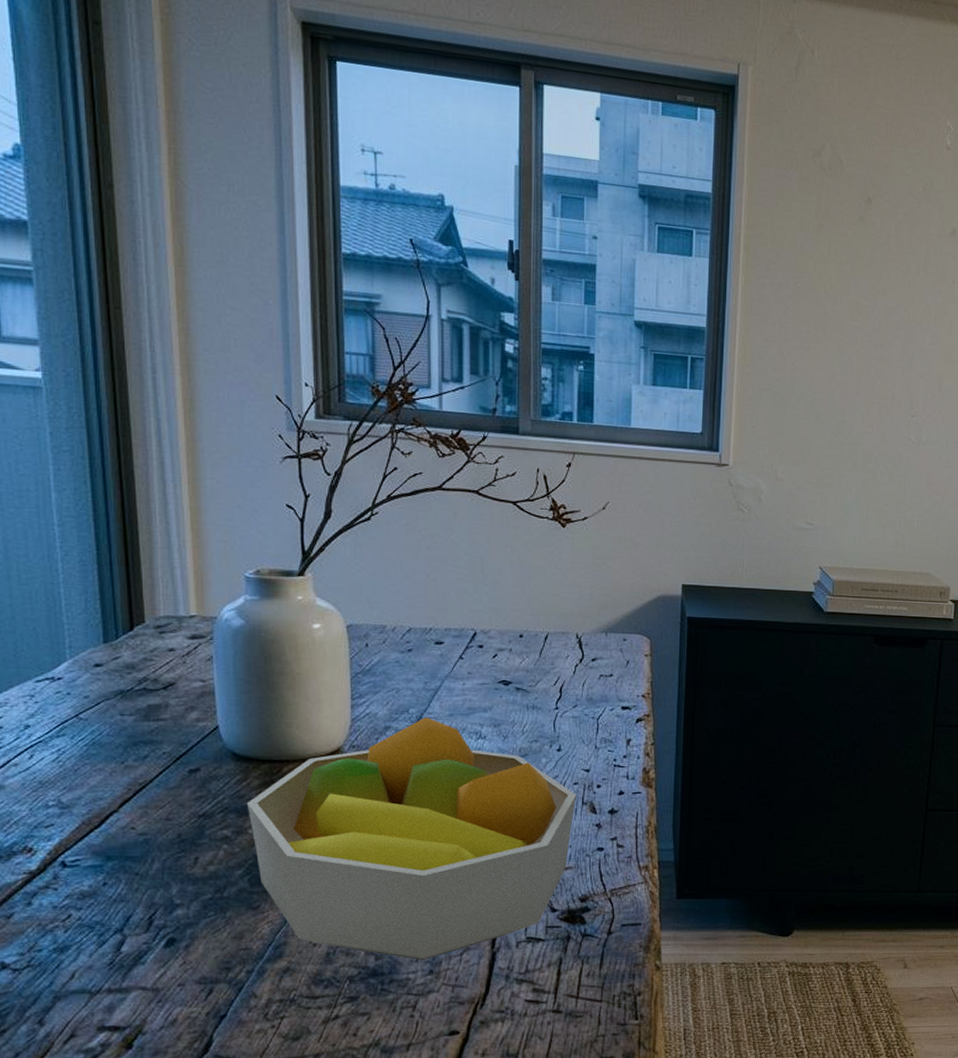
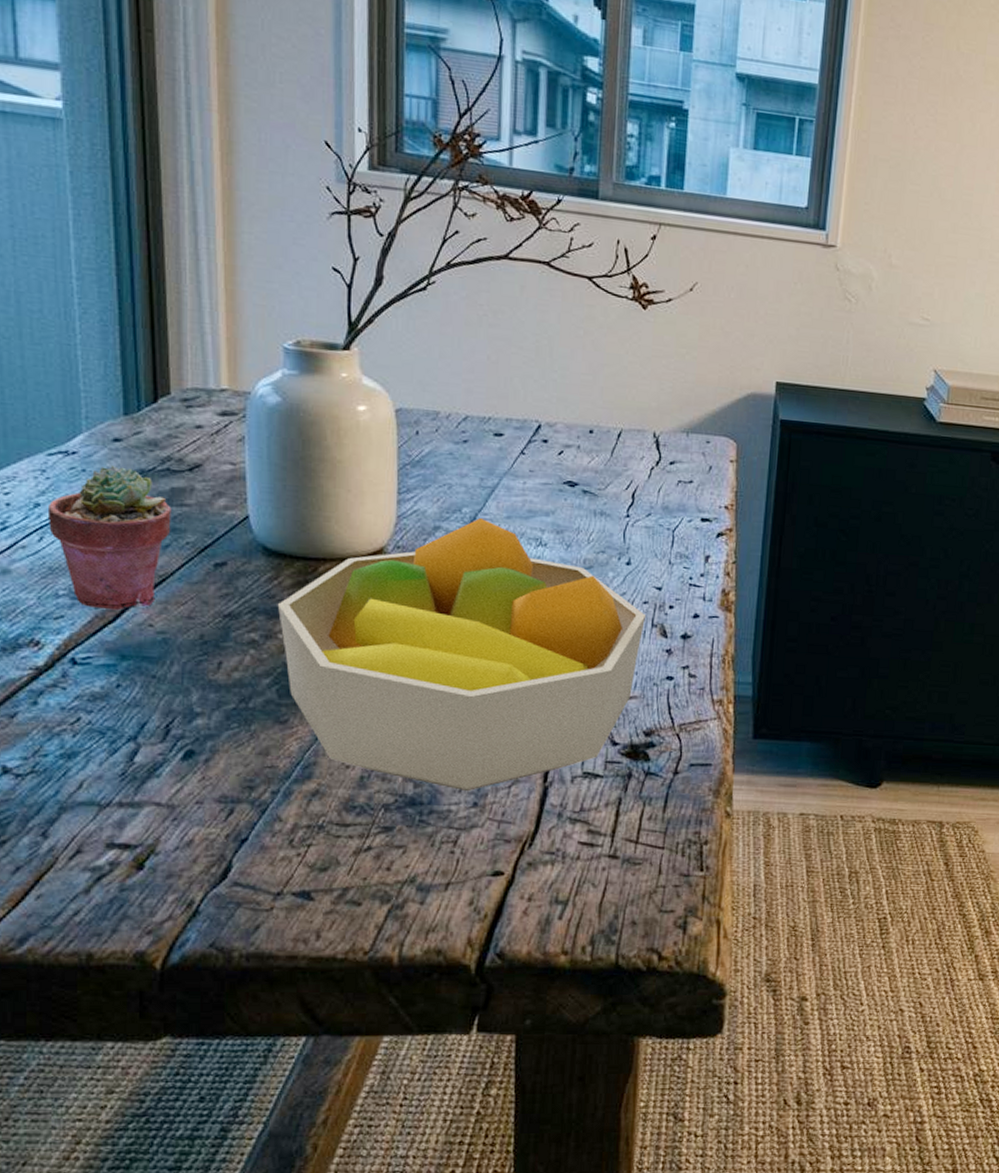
potted succulent: none [36,687,149,817] -> present [47,465,172,611]

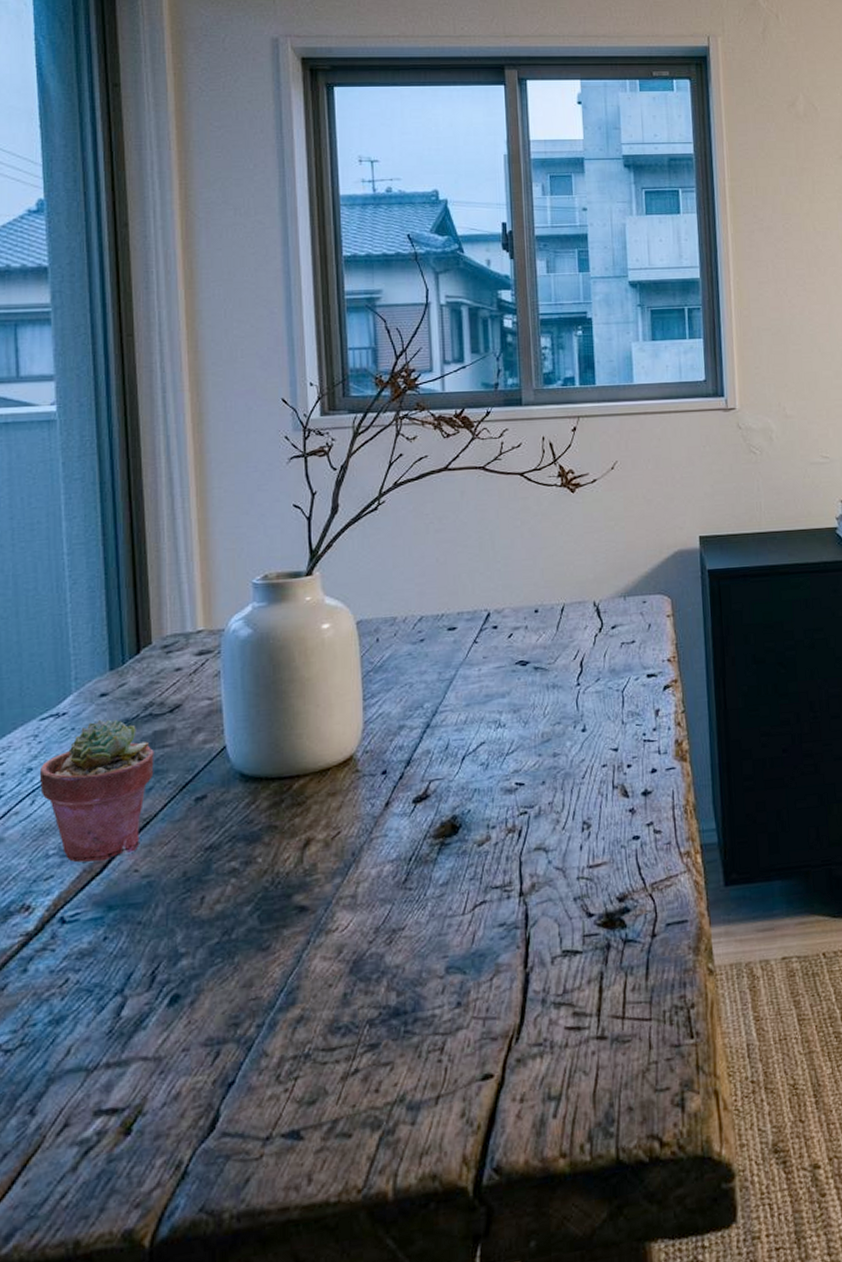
fruit bowl: present [277,517,647,792] -> none [255,709,607,992]

